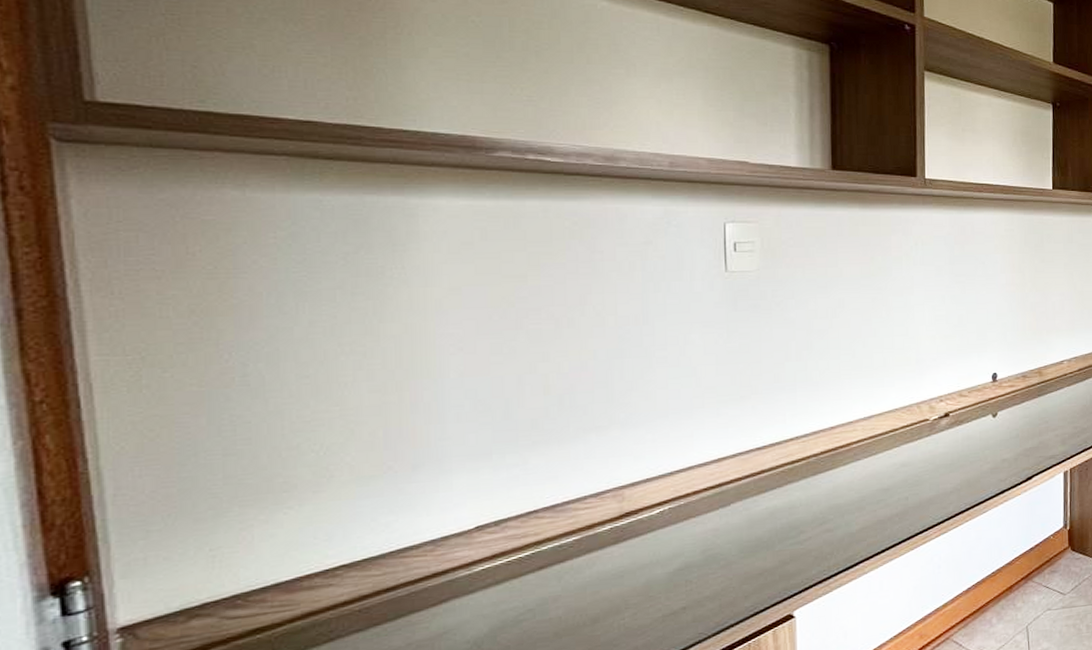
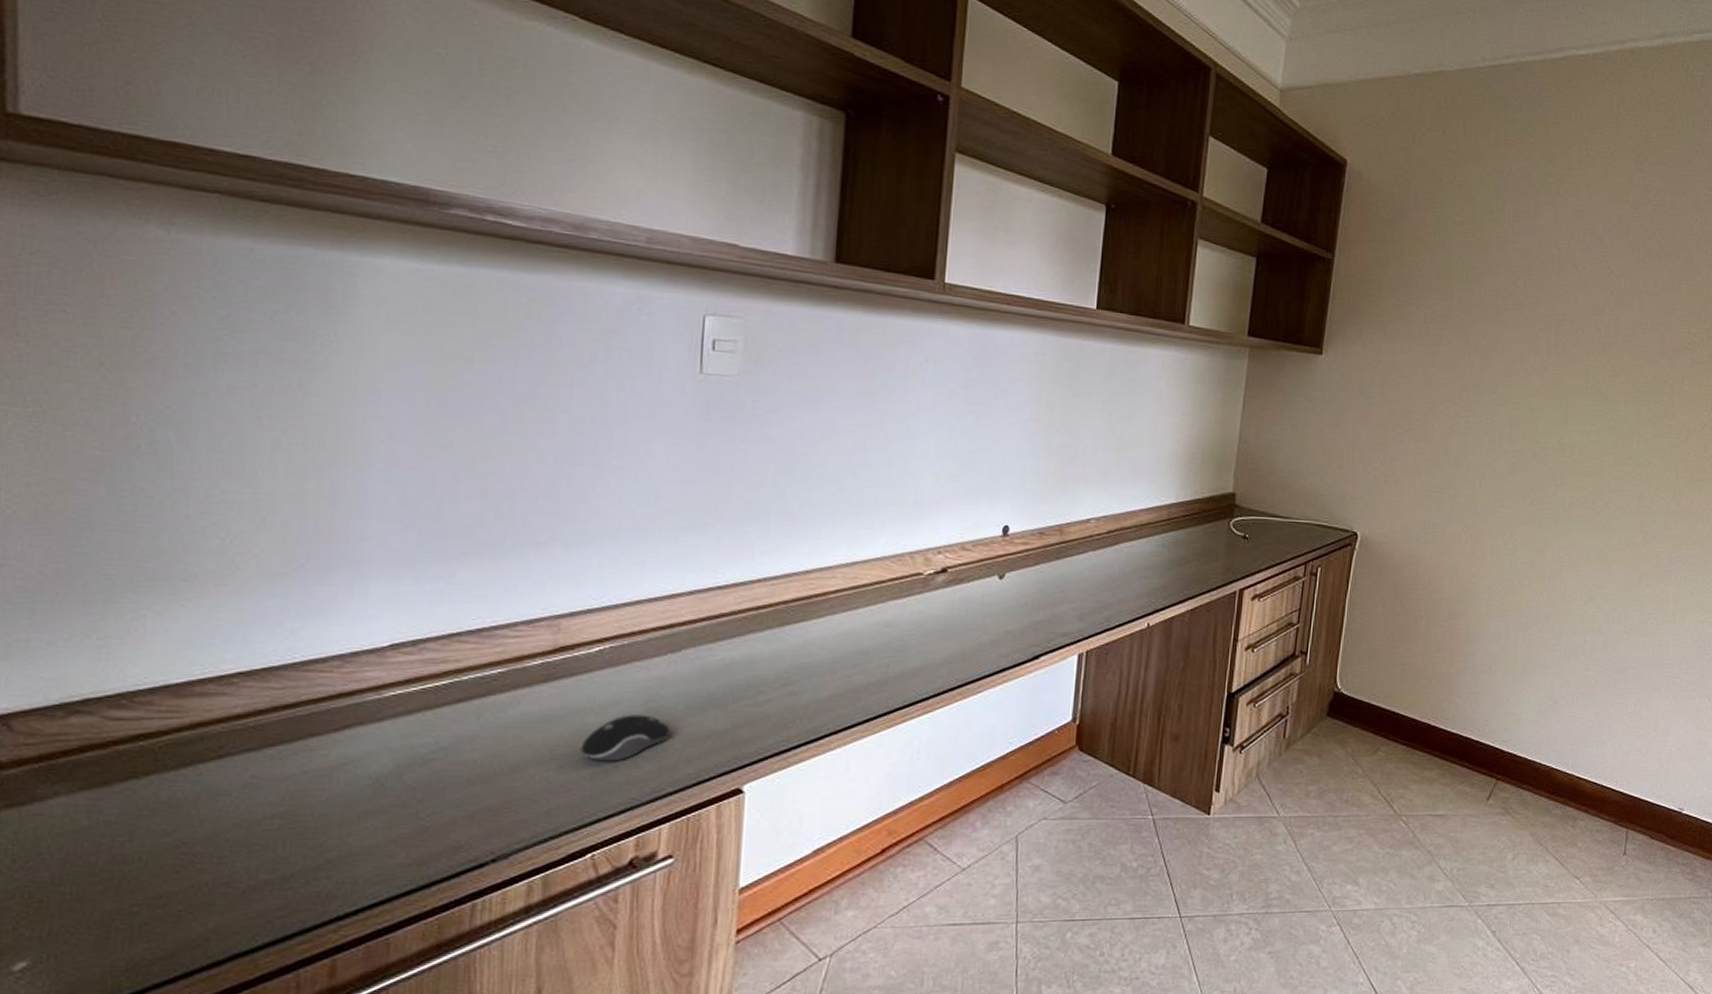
computer mouse: none [651,562,727,606] -> present [580,714,670,762]

